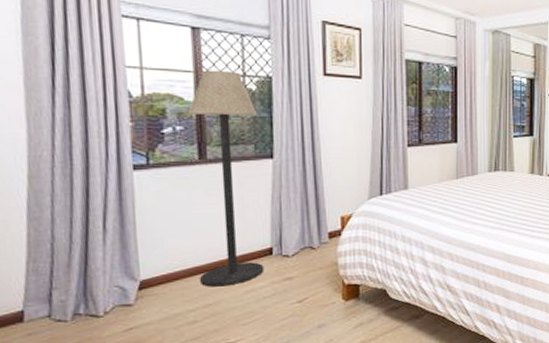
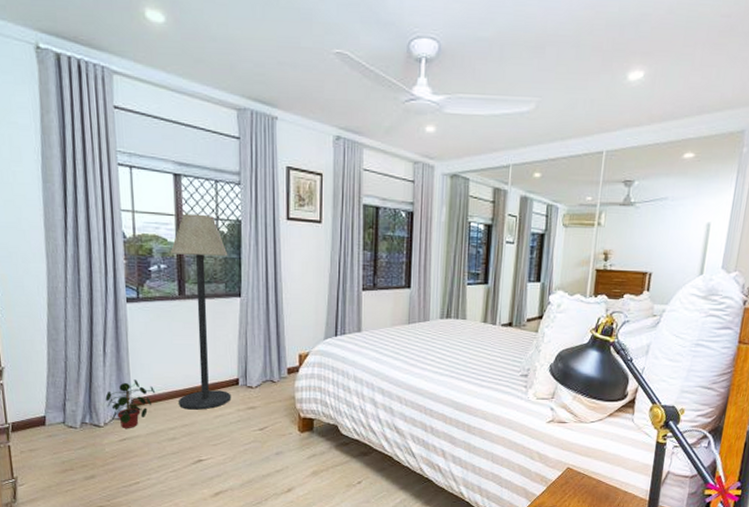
potted plant: none [105,258,171,316] -> present [105,380,156,428]

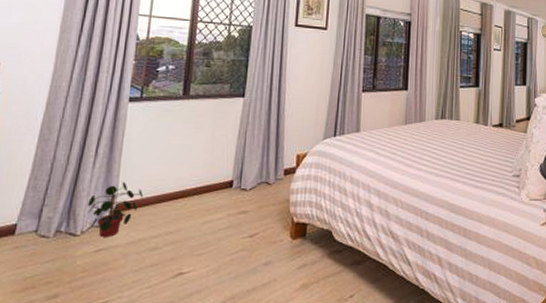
floor lamp: present [171,213,232,410] -> none [165,19,237,215]

